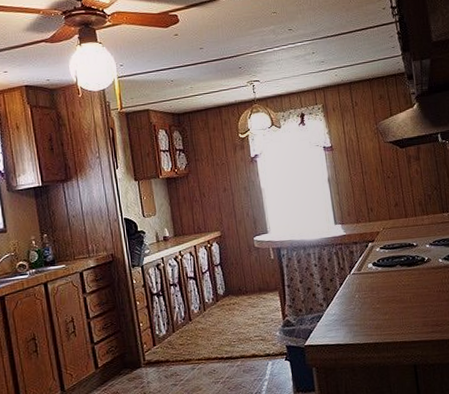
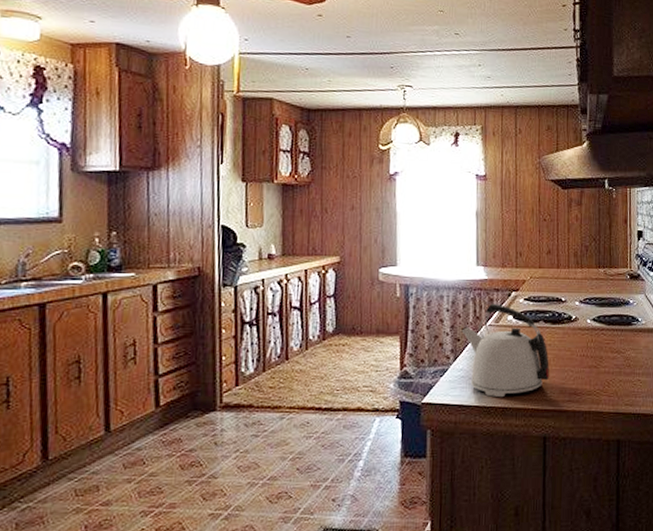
kettle: none [330,254,413,335] -> present [461,303,550,397]

